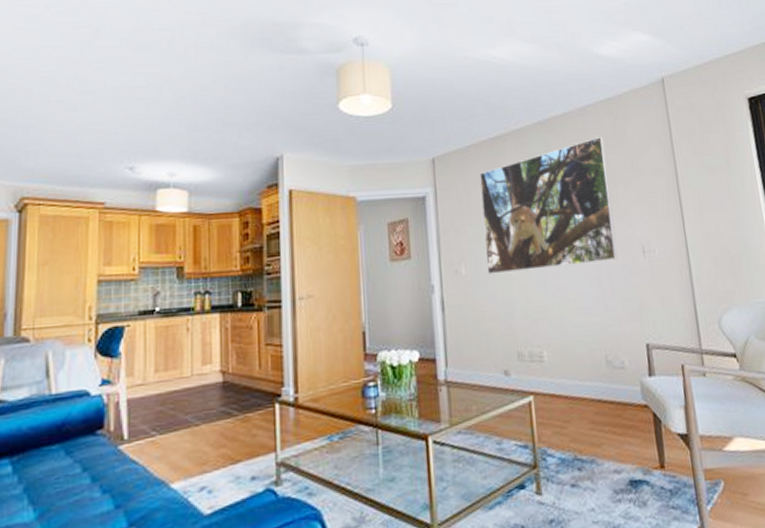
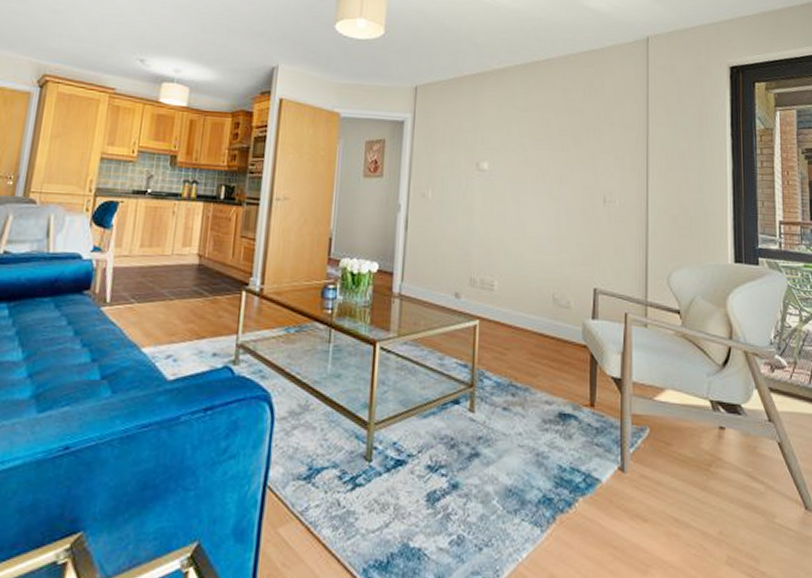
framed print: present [480,137,618,275] -> none [452,86,581,206]

